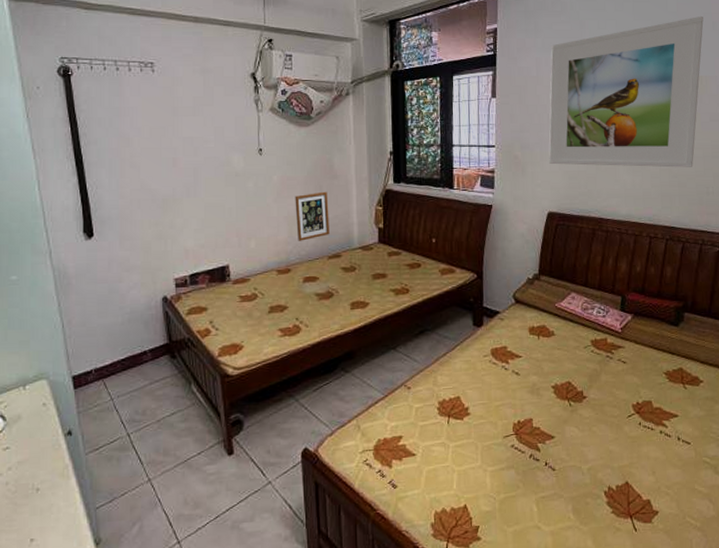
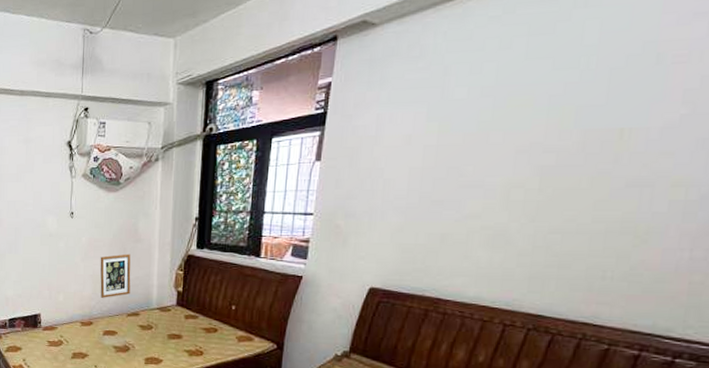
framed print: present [548,17,704,168] -> none [378,47,642,245]

